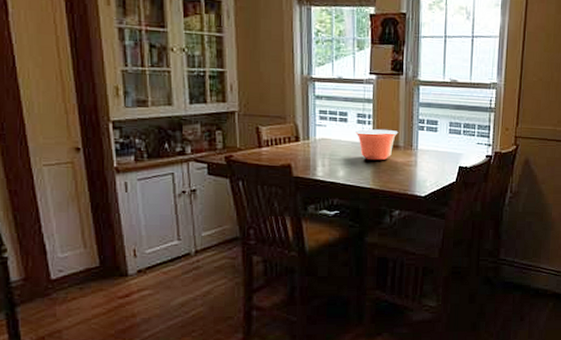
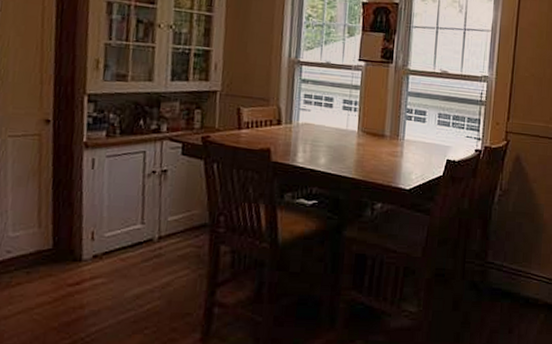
mixing bowl: present [355,129,399,161] -> none [340,116,385,150]

